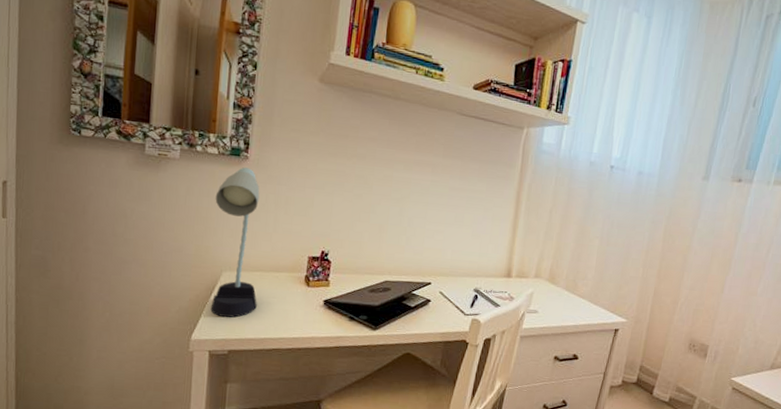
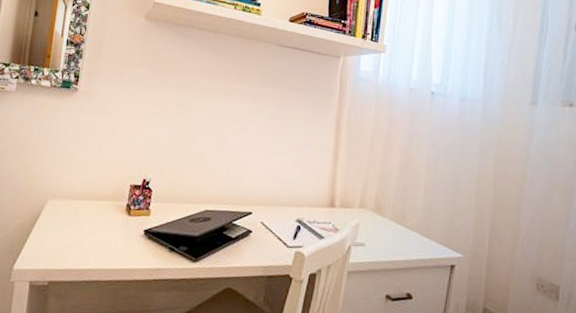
desk lamp: present [210,167,260,318] -> none [34,99,87,247]

